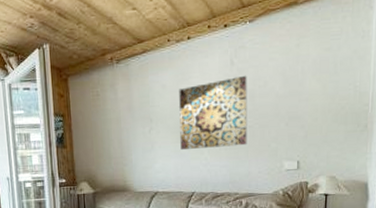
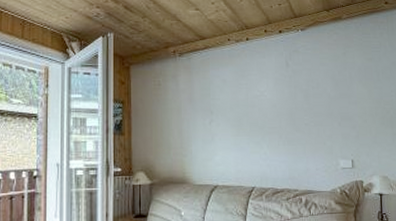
wall art: present [179,75,247,150] -> none [239,76,304,143]

